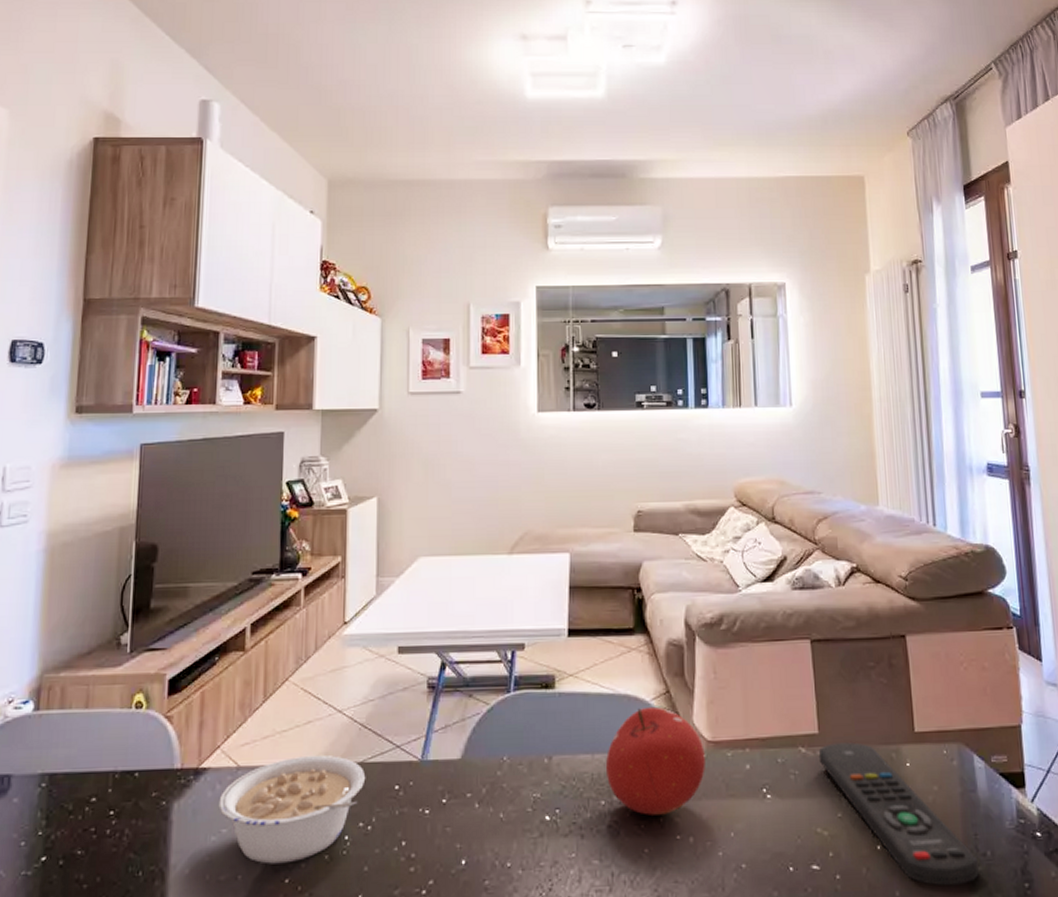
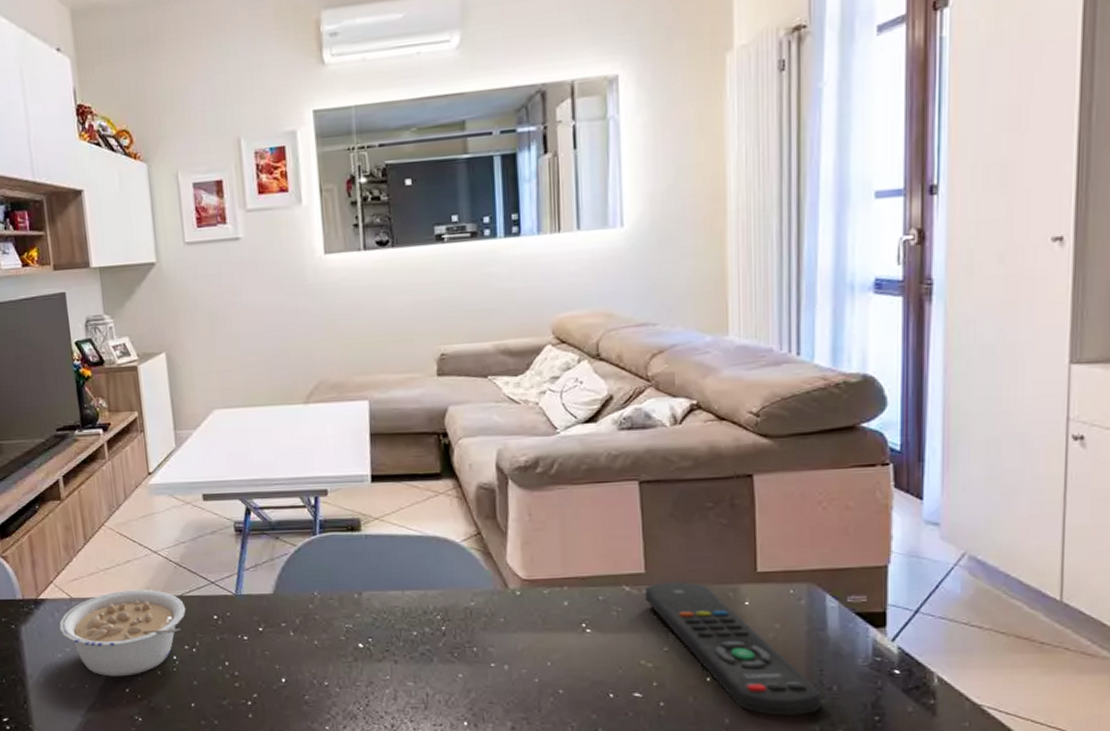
fruit: present [605,706,705,815] -> none [415,547,520,645]

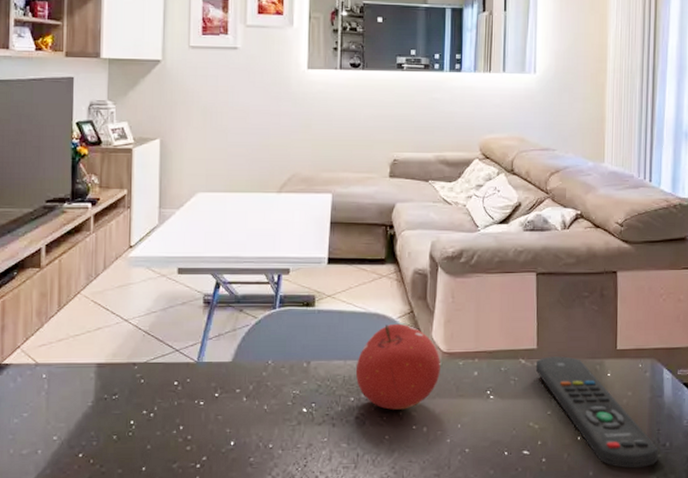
legume: present [59,589,186,677] -> none [20,355,149,442]
fruit: none [415,547,520,645] -> present [355,323,440,410]

